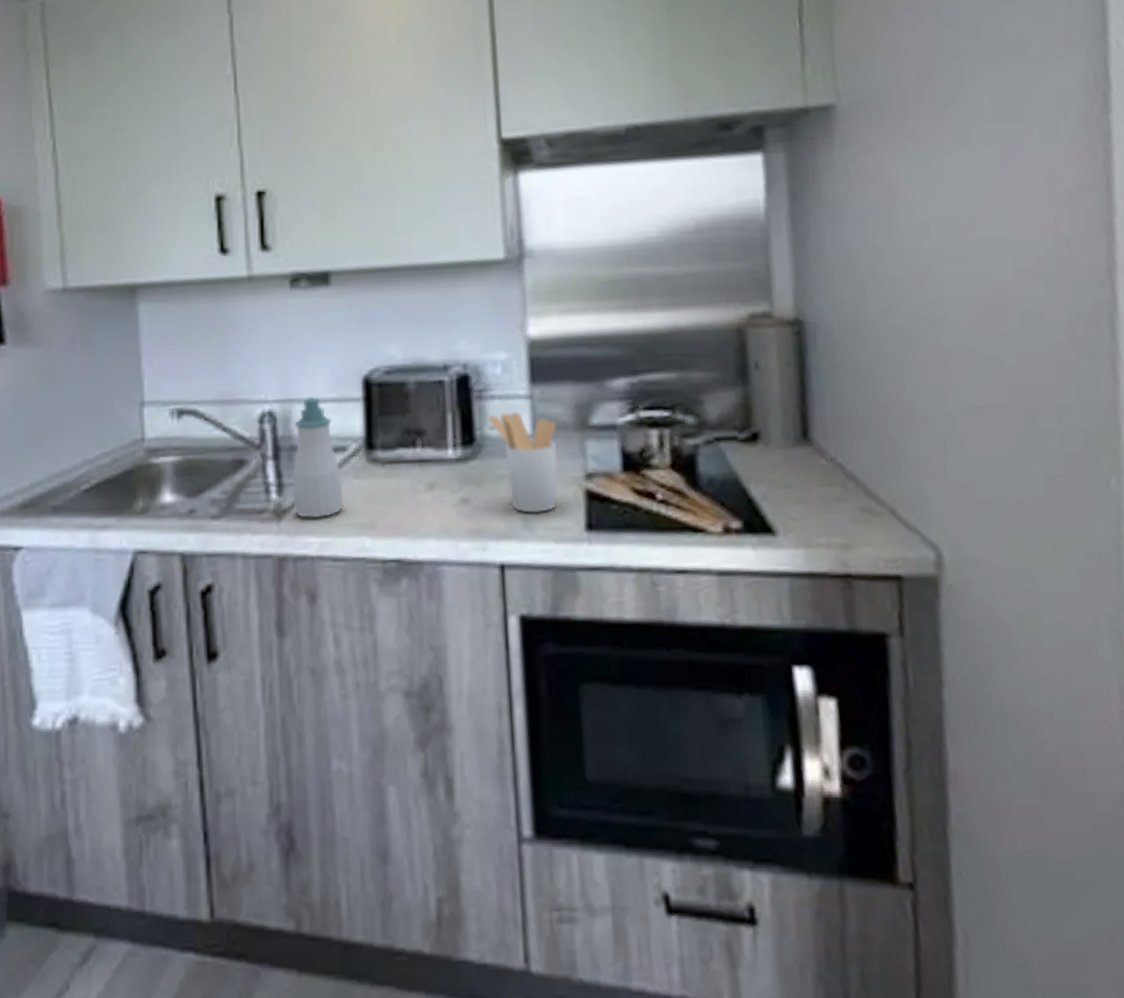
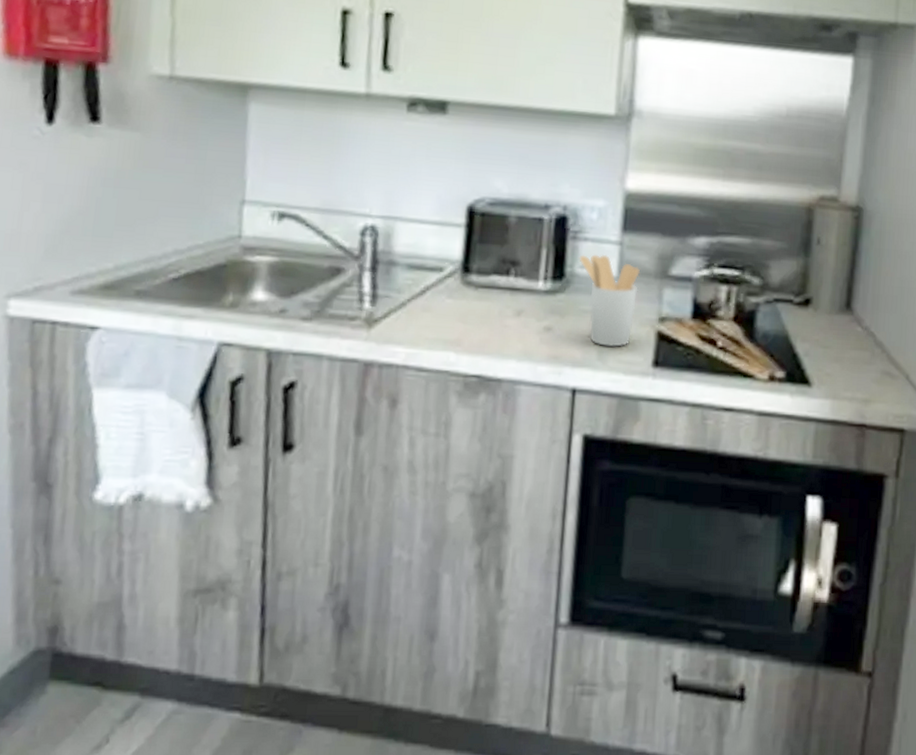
soap bottle: present [292,396,344,518] -> none [385,216,436,331]

